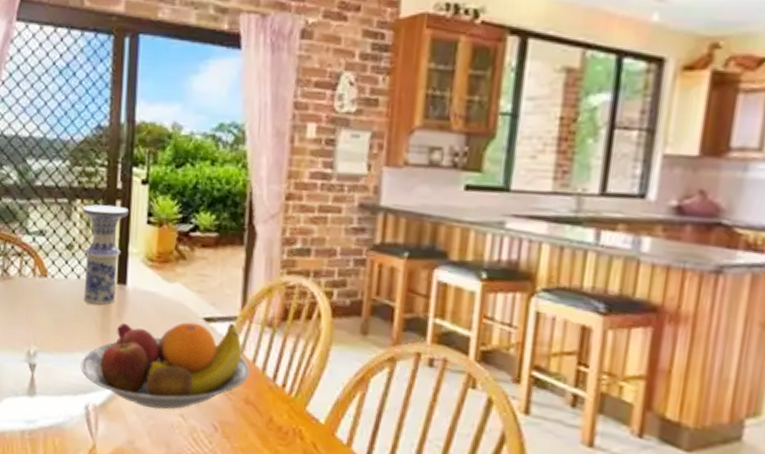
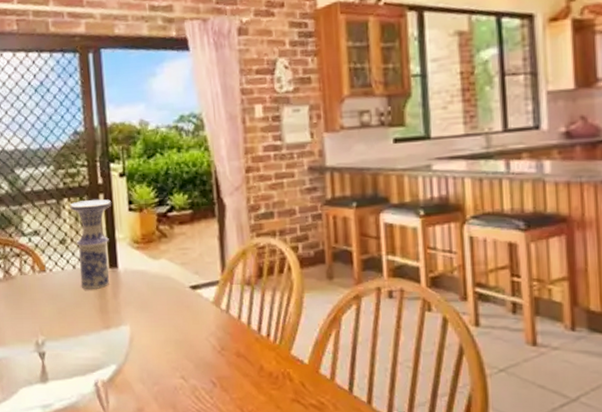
fruit bowl: present [80,322,250,410] -> none [86,286,237,376]

